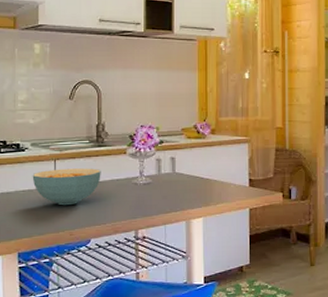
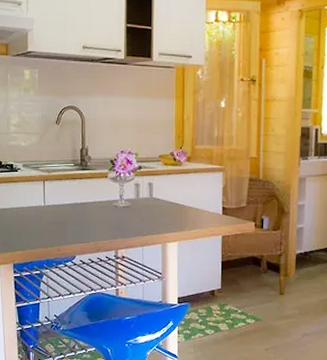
cereal bowl: present [32,168,101,206] -> none [24,189,85,224]

